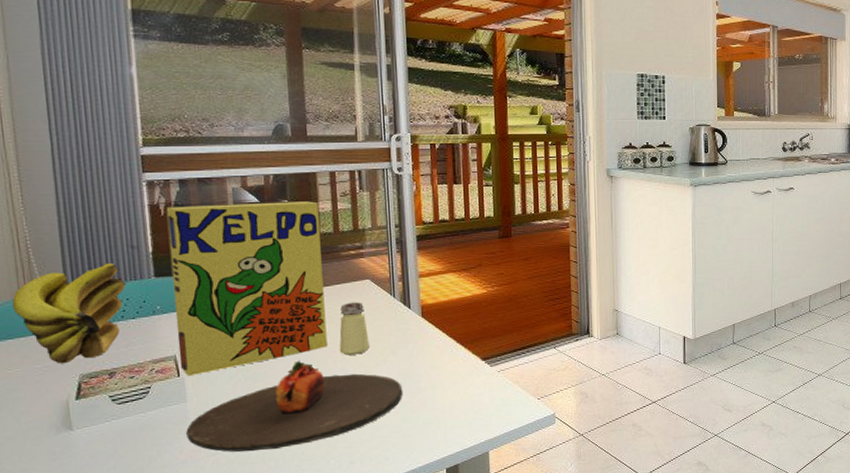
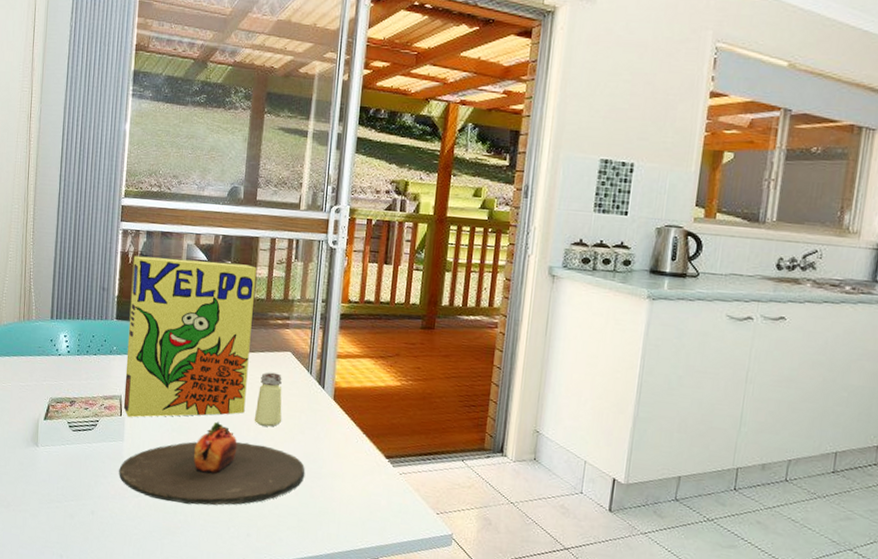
banana: present [11,262,127,364] -> none [13,300,95,386]

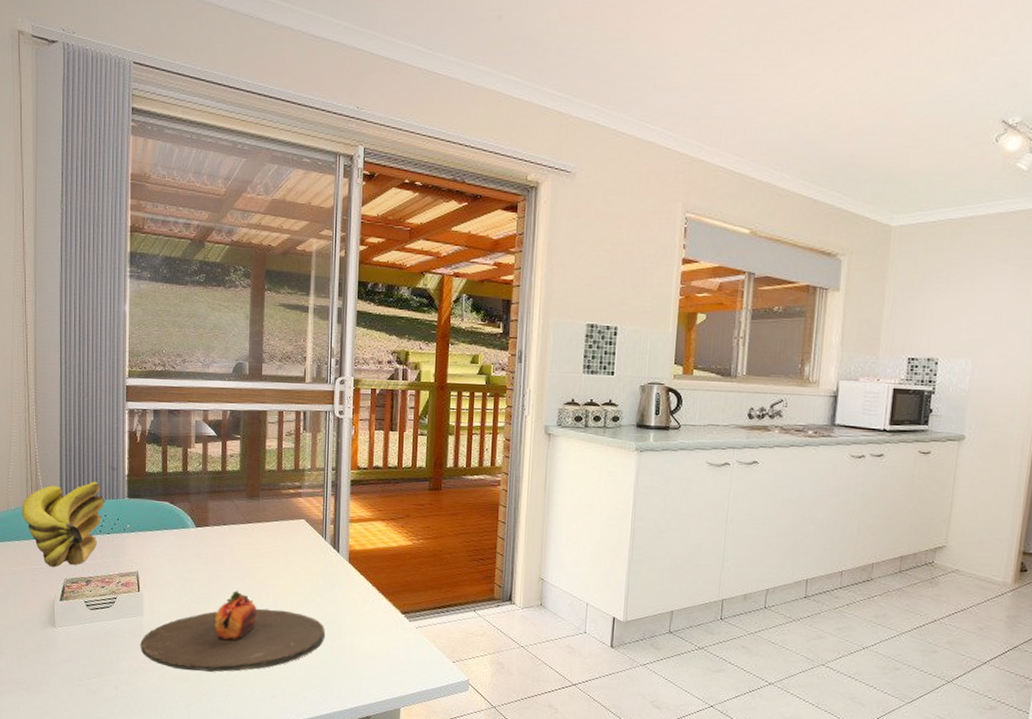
banana: none [13,300,95,386] -> present [21,481,106,568]
cereal box: present [123,255,256,418] -> none [141,434,266,592]
saltshaker: present [254,372,282,427] -> none [272,540,299,592]

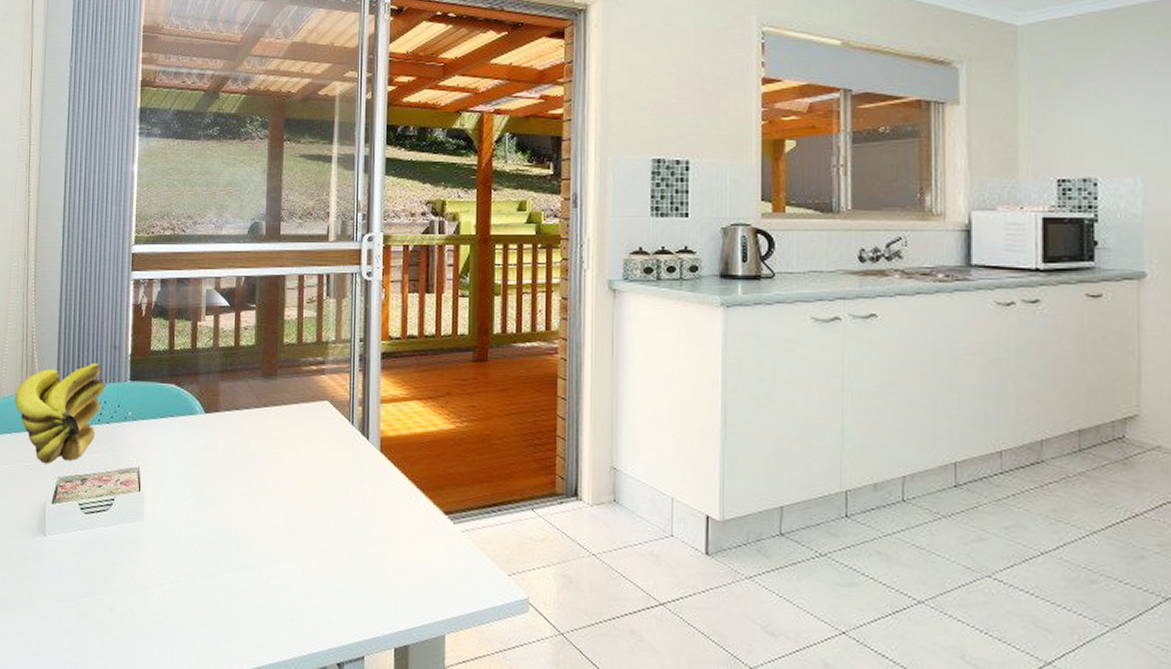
plate: present [140,590,326,672] -> none [139,488,354,589]

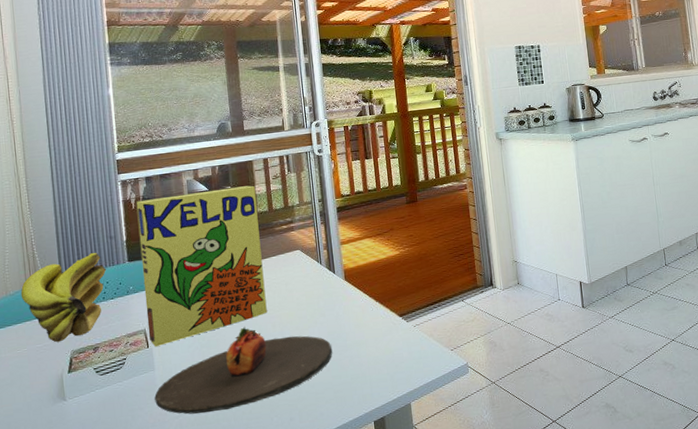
plate: none [139,488,354,589] -> present [154,327,333,414]
cereal box: none [142,306,284,492] -> present [136,185,267,347]

